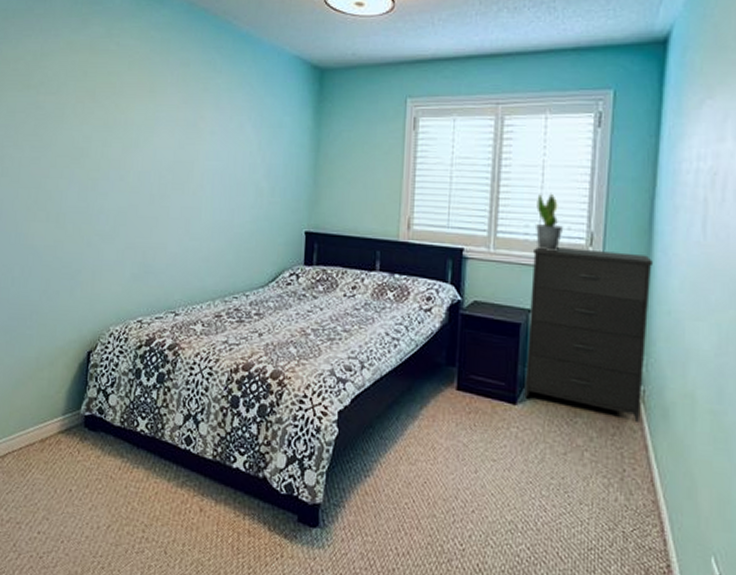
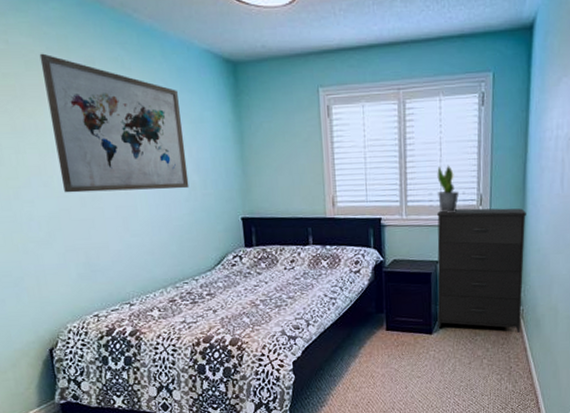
wall art: none [137,55,261,195] -> present [39,53,189,193]

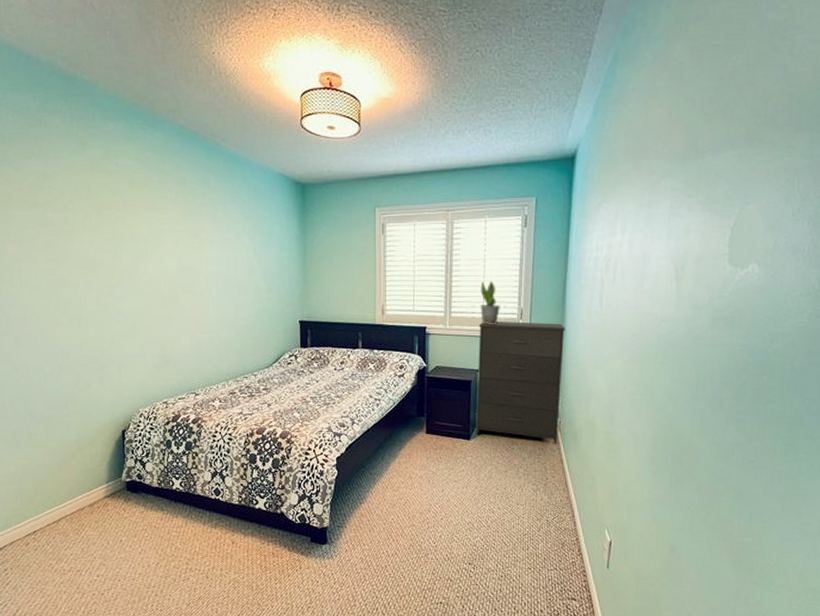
wall art: present [39,53,189,193] -> none [142,174,256,293]

